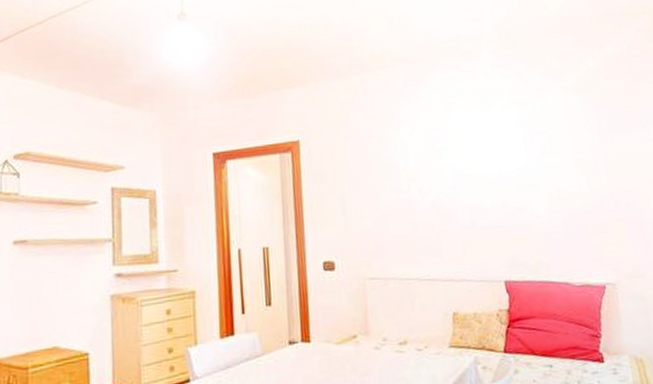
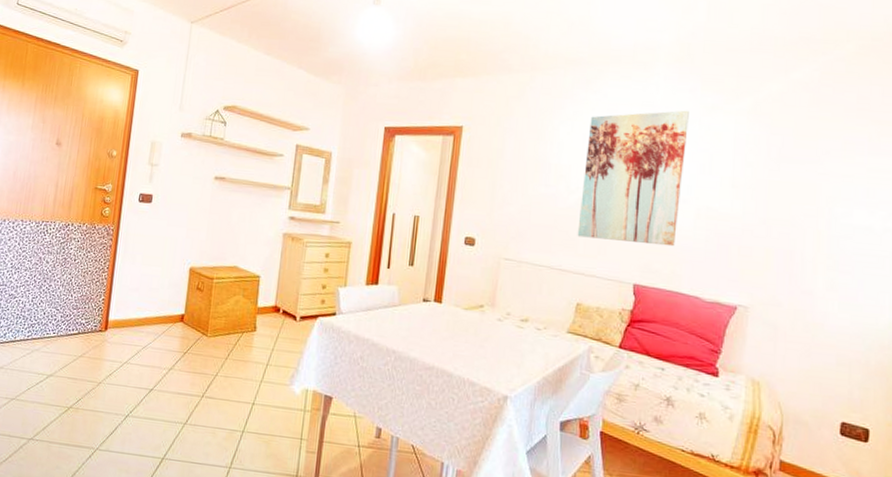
wall art: none [429,94,535,241] -> present [577,110,689,247]

